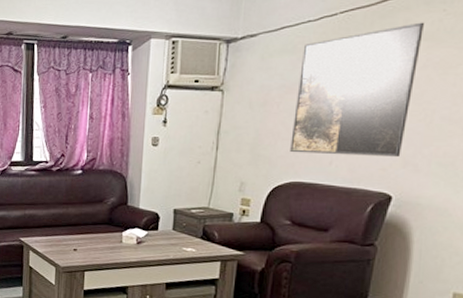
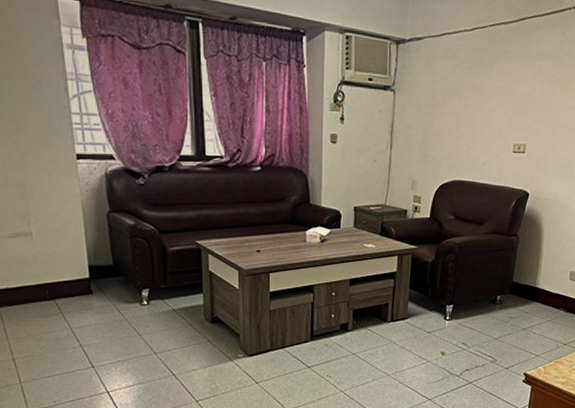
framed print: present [290,22,424,158] -> none [452,42,550,160]

